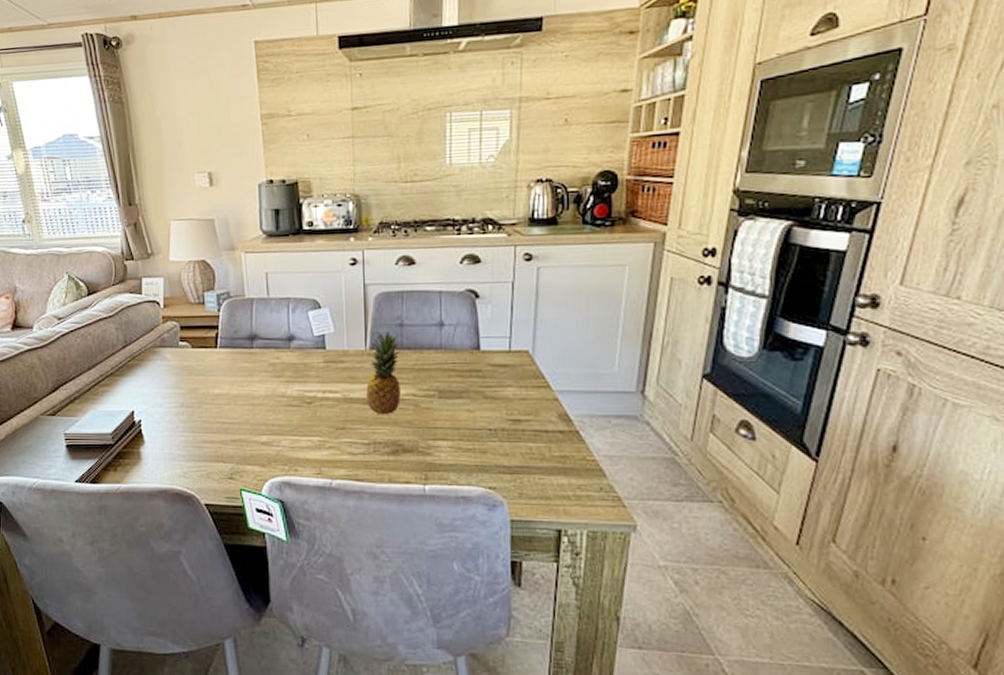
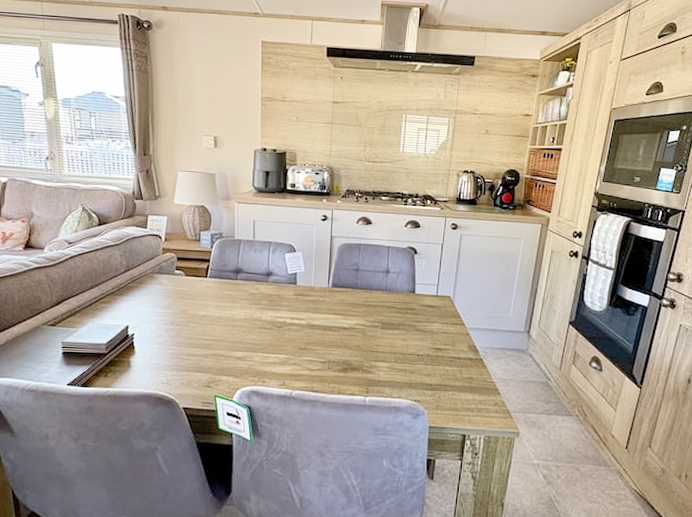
fruit: present [366,331,402,414] -> none [325,274,355,339]

